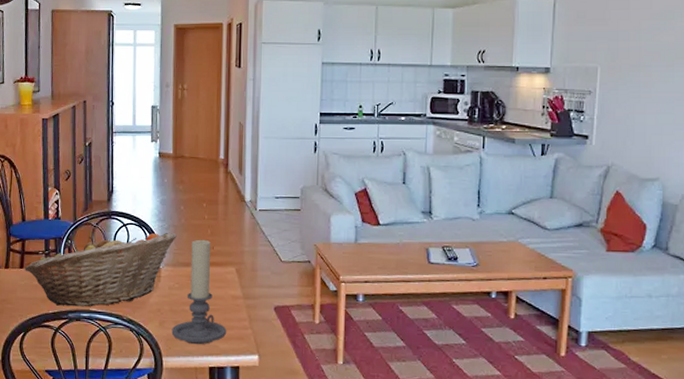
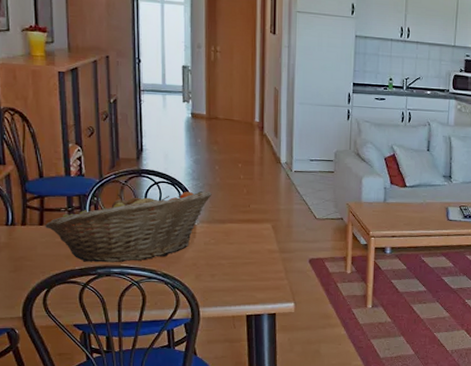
candle holder: present [171,239,227,345] -> none [208,198,264,295]

